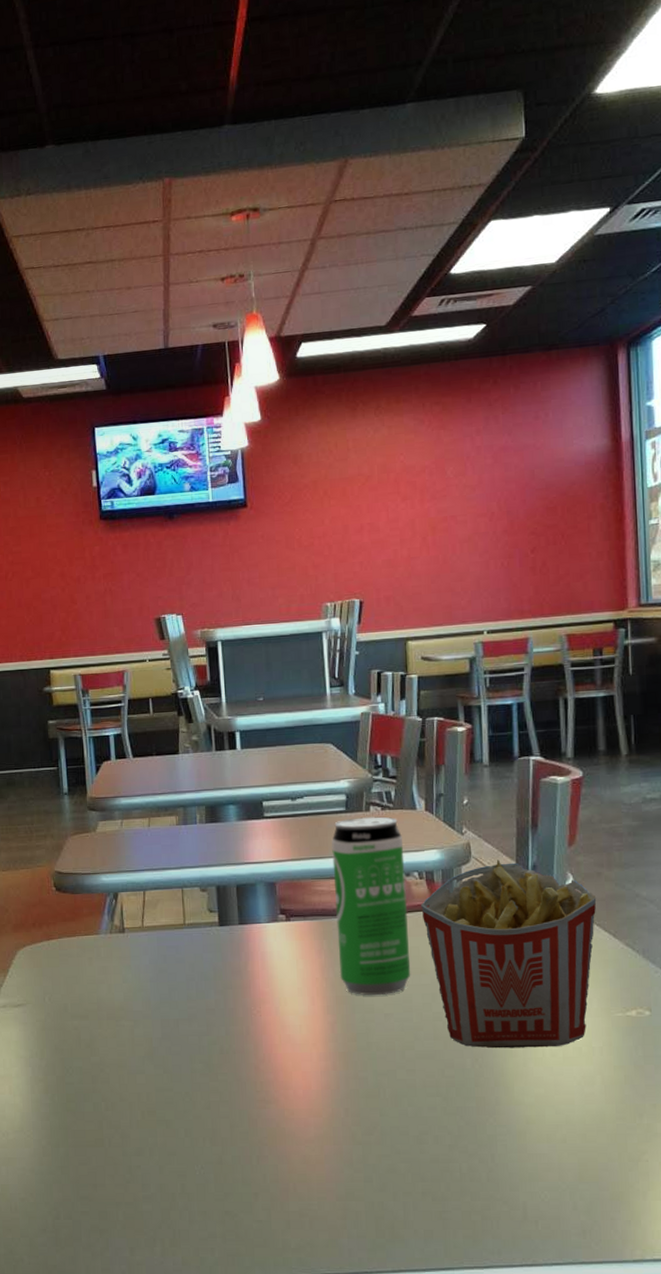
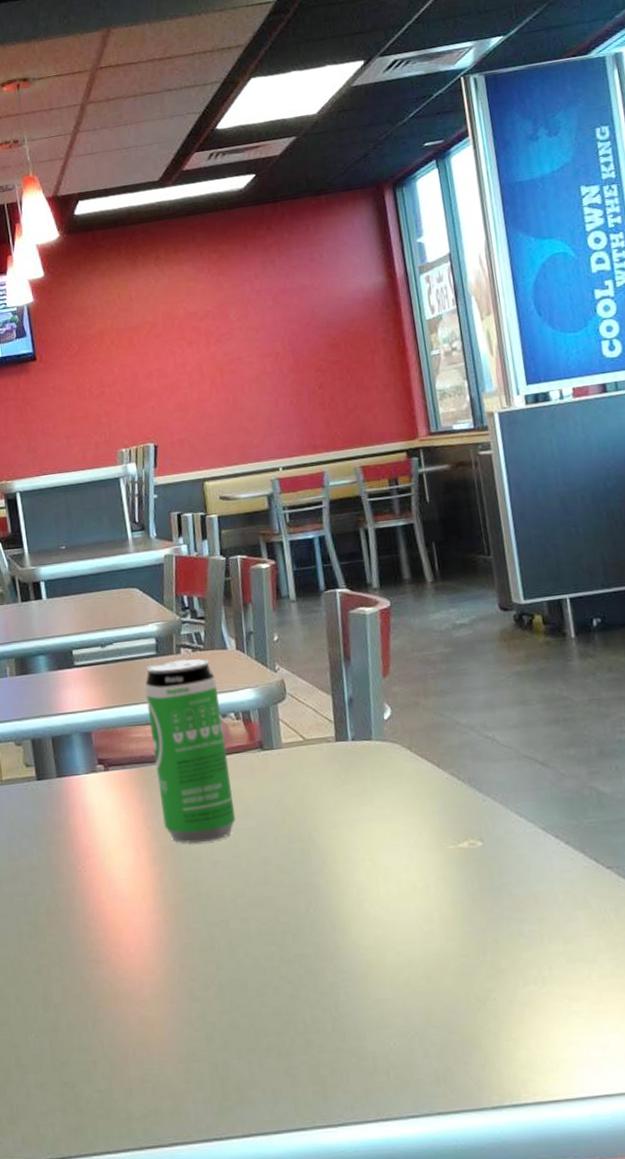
french fries: present [421,860,597,1049] -> none [240,695,419,891]

